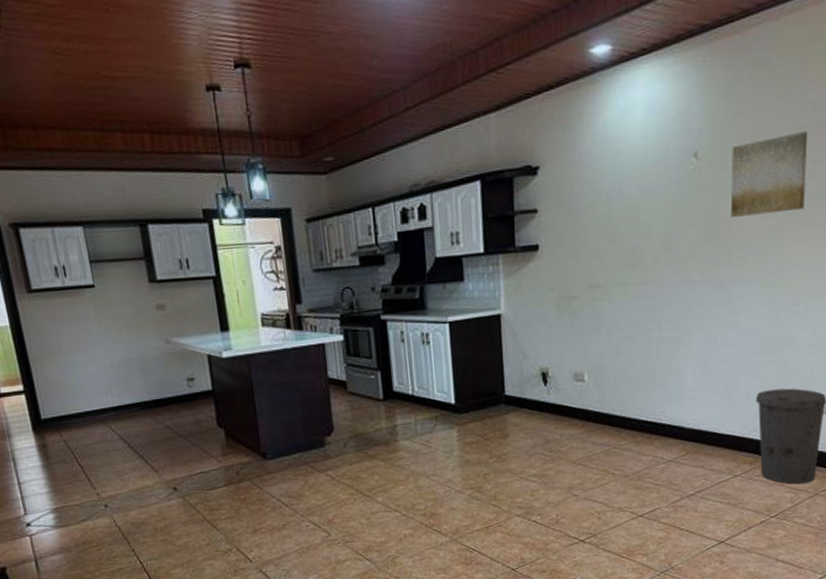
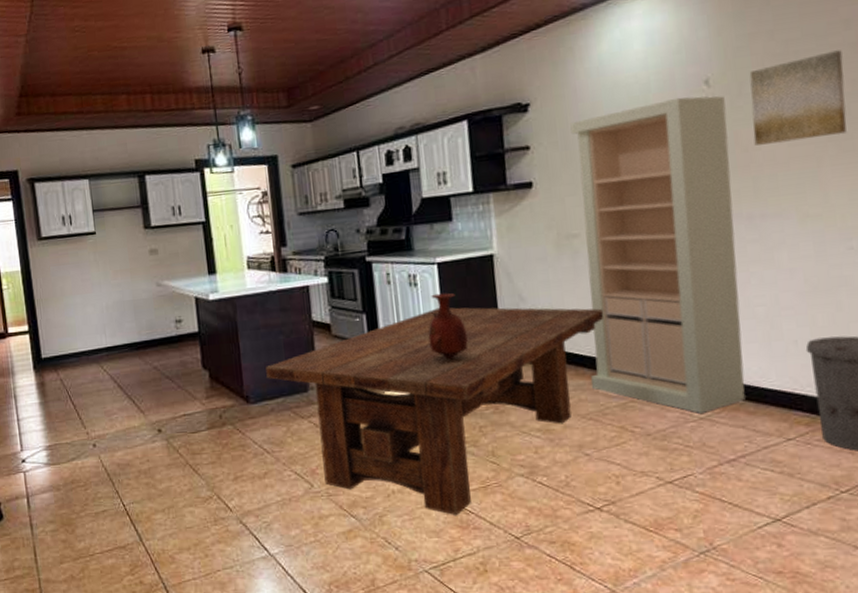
dining table: none [282,364,596,554] -> present [266,307,604,516]
vase: none [439,351,476,414] -> present [428,293,468,360]
storage cabinet: none [575,168,710,457] -> present [570,96,745,413]

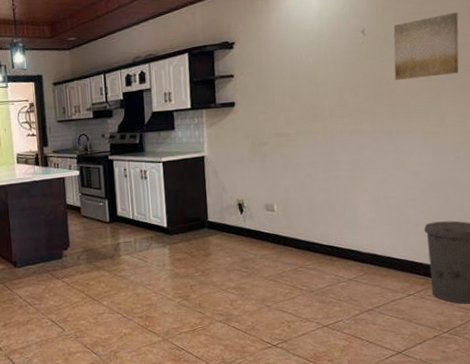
dining table: present [266,307,604,516] -> none [30,195,284,352]
vase: present [428,293,468,360] -> none [154,184,184,235]
storage cabinet: present [570,96,745,413] -> none [264,42,381,276]

